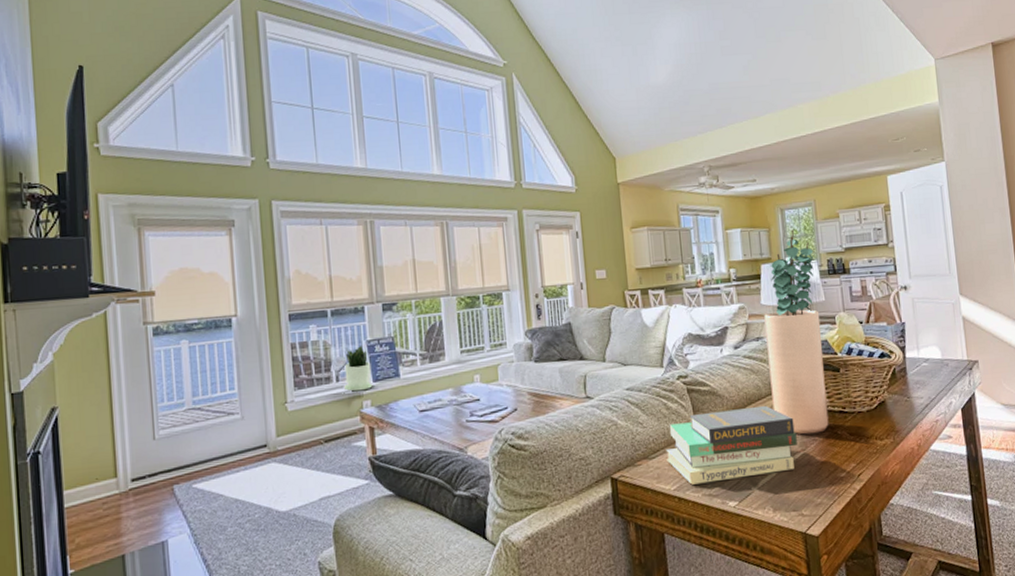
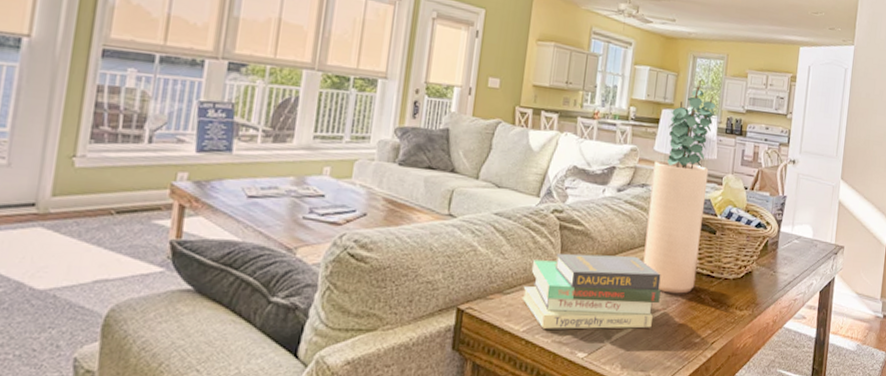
planter: present [343,345,374,392] -> none [155,104,199,160]

